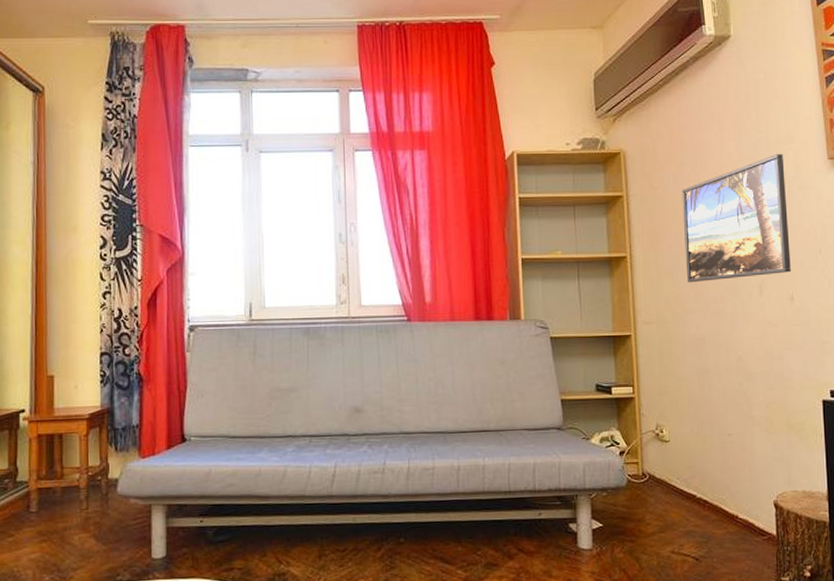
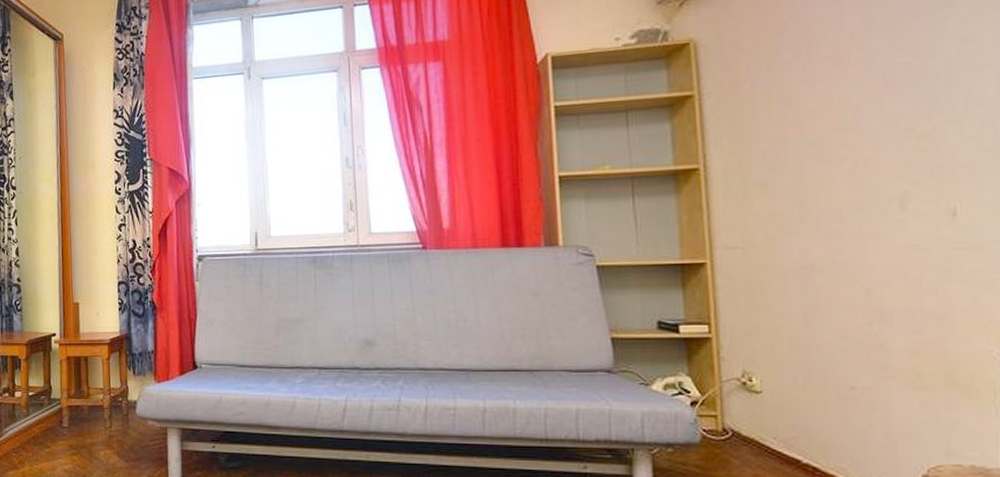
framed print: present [682,154,791,283] -> none [779,24,952,198]

